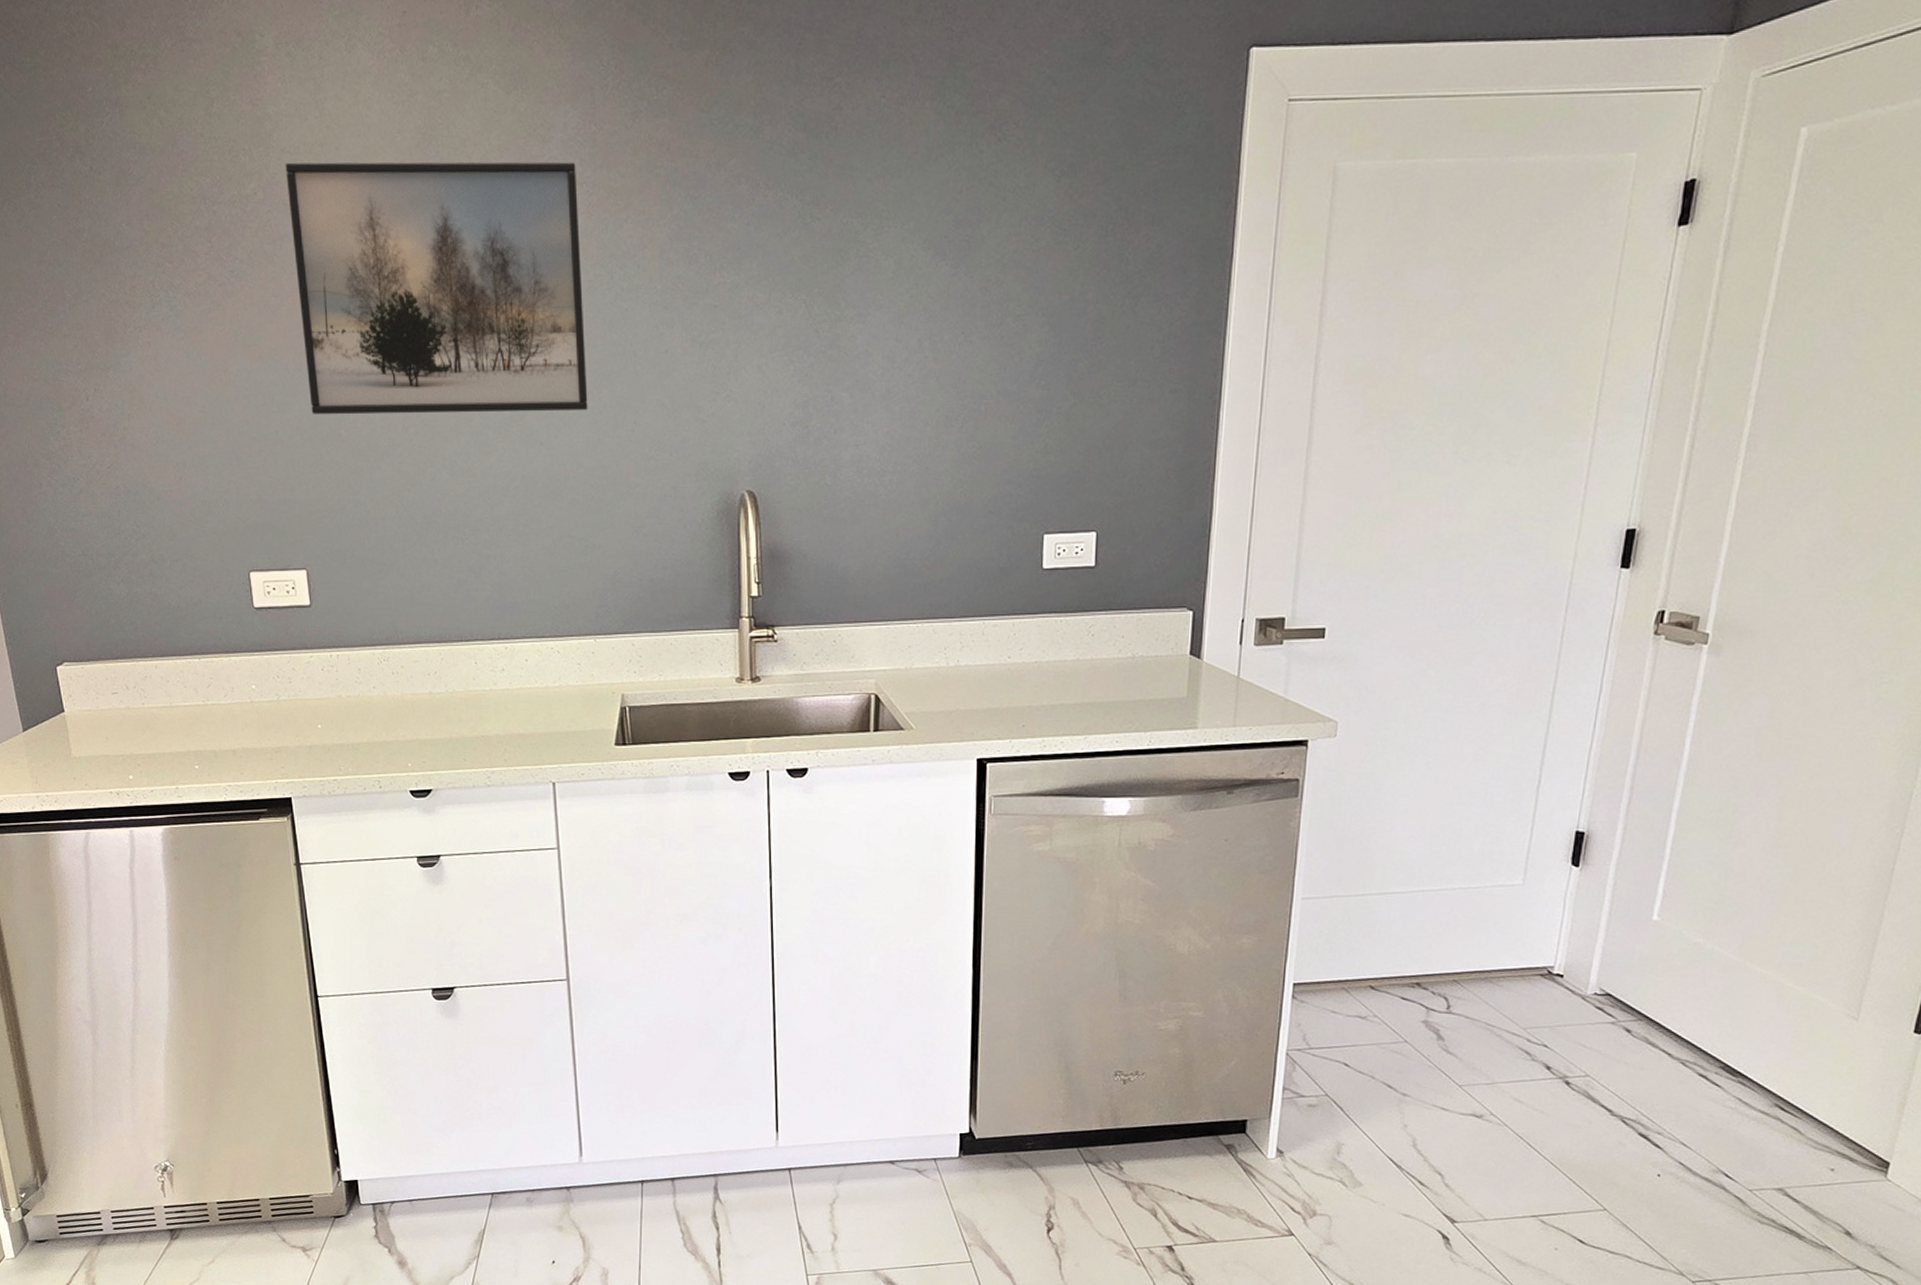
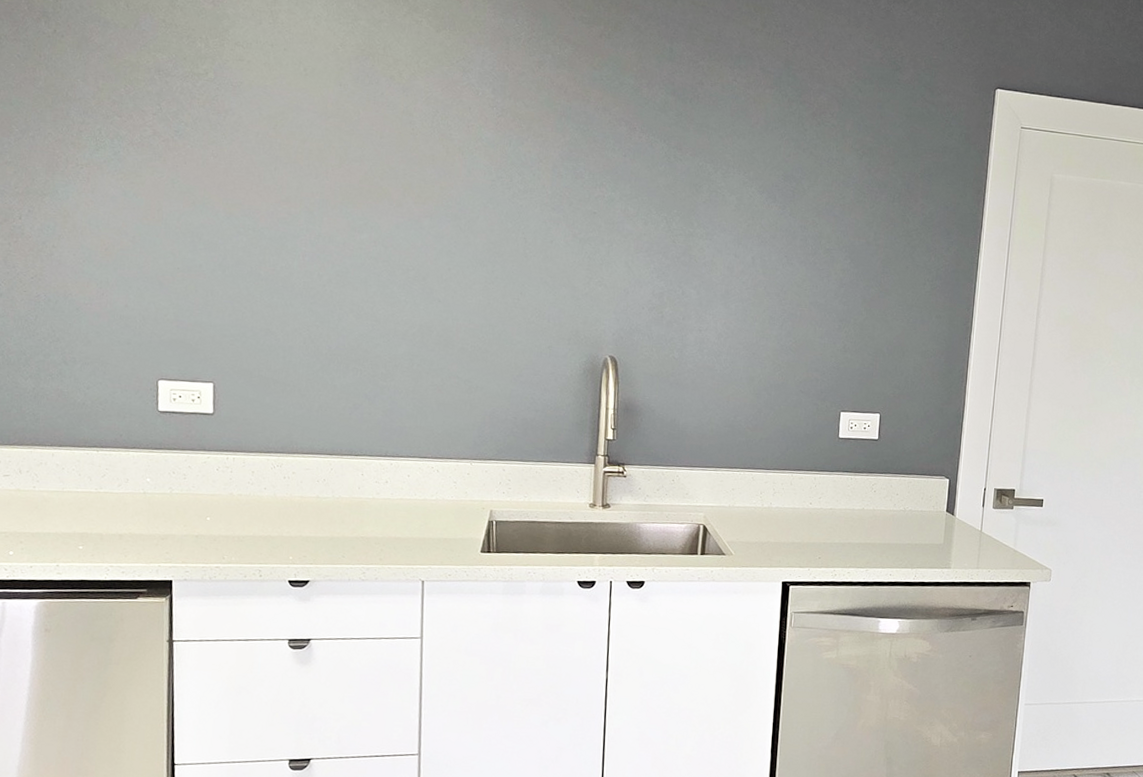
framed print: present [285,161,588,415] -> none [235,53,489,280]

